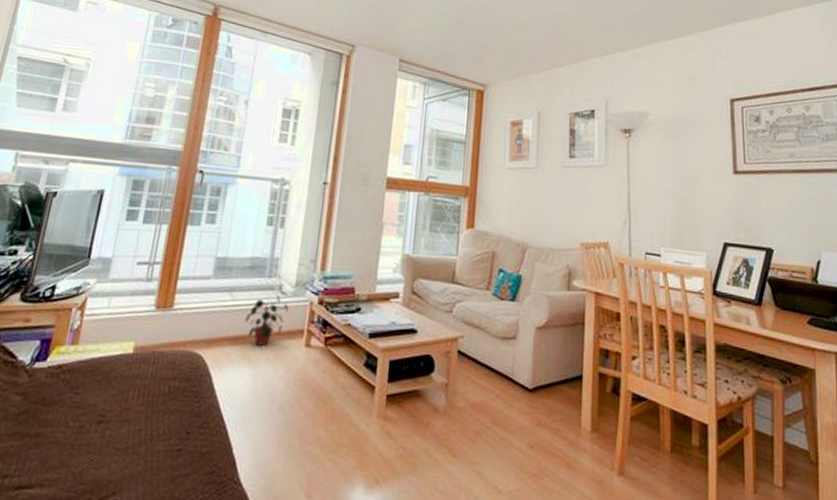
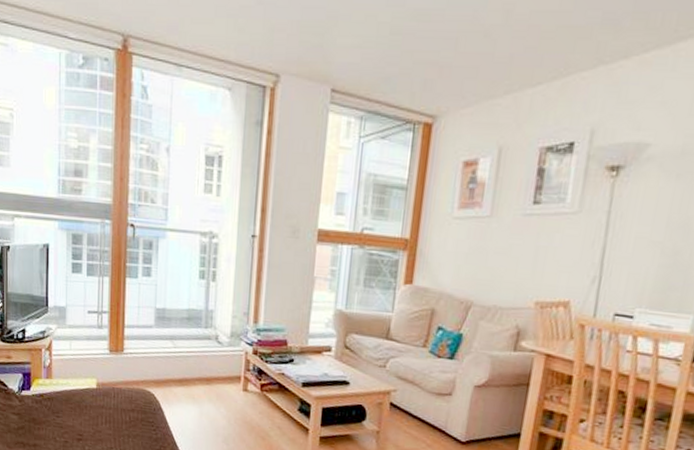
potted plant: present [245,295,289,346] -> none [187,344,226,388]

